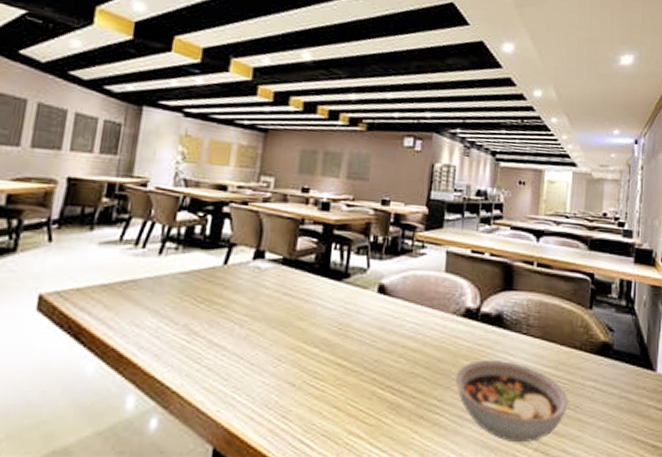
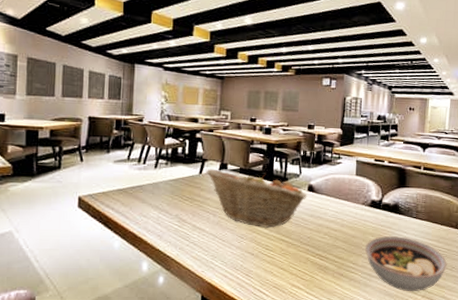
fruit basket: none [232,257,377,346] -> present [205,168,307,228]

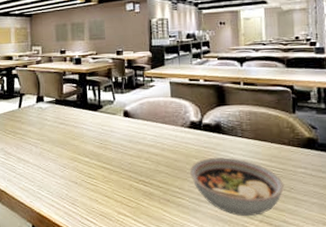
fruit basket: present [205,168,307,228] -> none [24,102,124,156]

